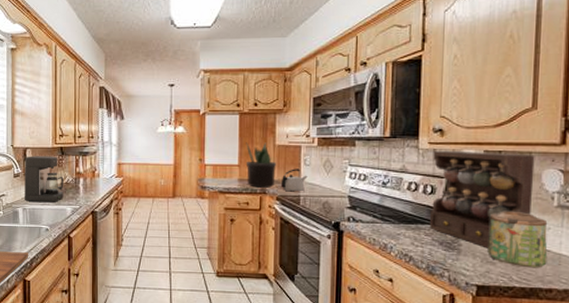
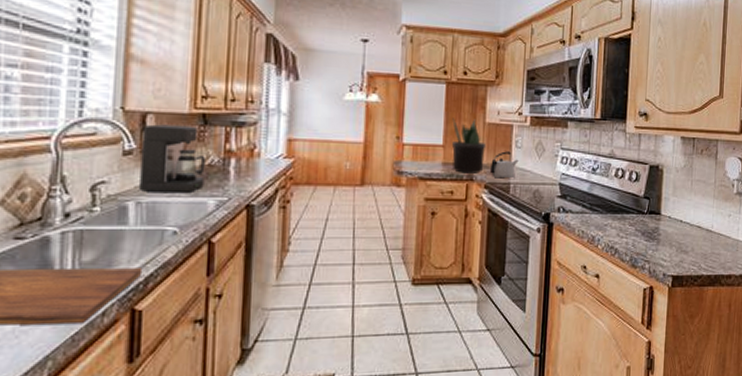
spice rack: present [429,151,535,249] -> none [633,136,721,237]
canister: present [487,211,548,268] -> none [682,198,729,255]

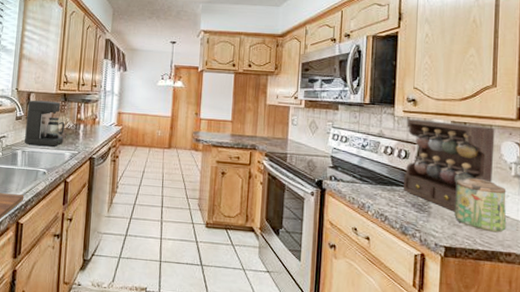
planter: present [451,118,487,174] -> none [238,100,267,144]
kettle: present [489,151,519,179] -> none [269,127,295,150]
spice rack: none [633,136,721,237] -> present [402,119,495,212]
canister: none [682,198,729,255] -> present [454,177,507,233]

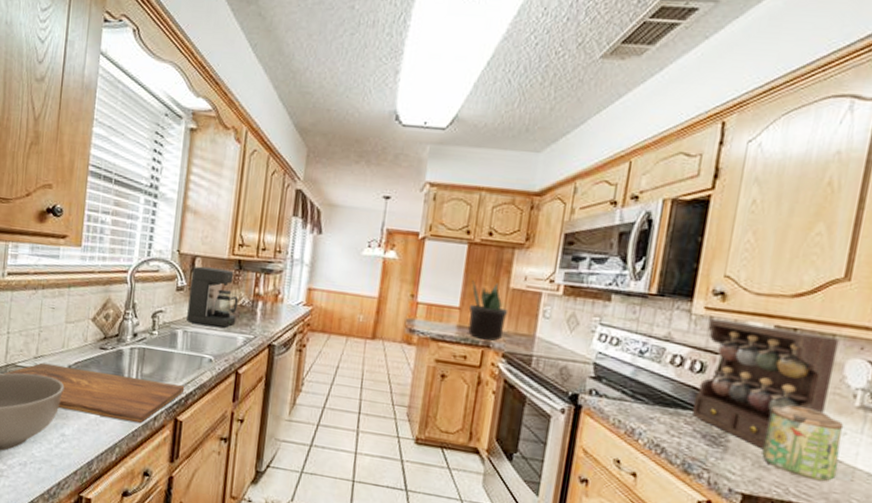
planter: none [238,100,267,144] -> present [468,280,509,341]

